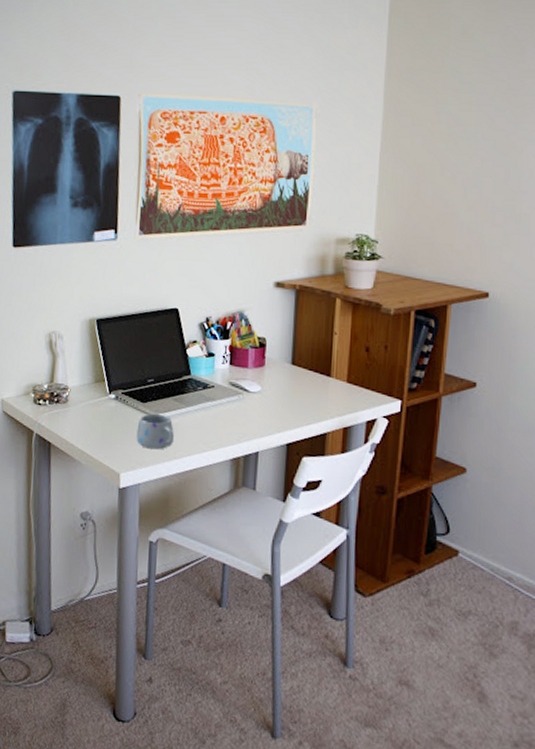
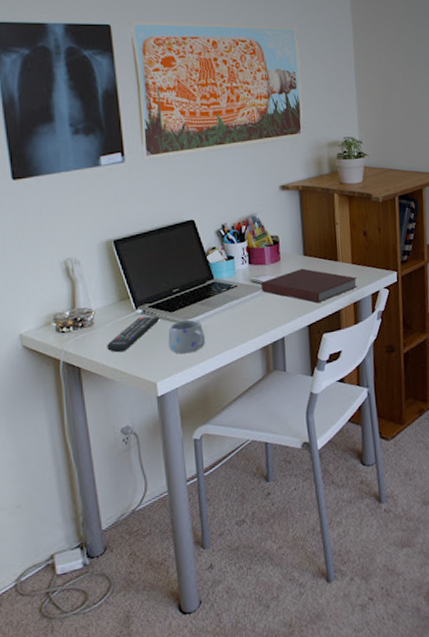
remote control: none [77,403,132,436] -> present [107,316,160,353]
notebook: none [239,378,352,421] -> present [260,268,358,303]

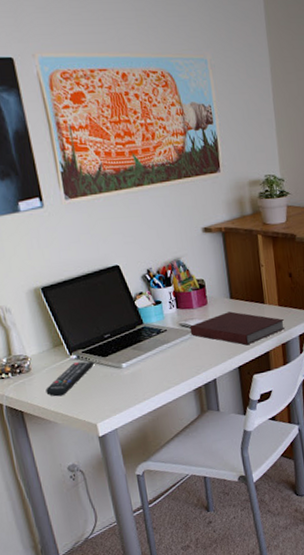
mug: present [168,319,206,354] -> none [103,363,141,397]

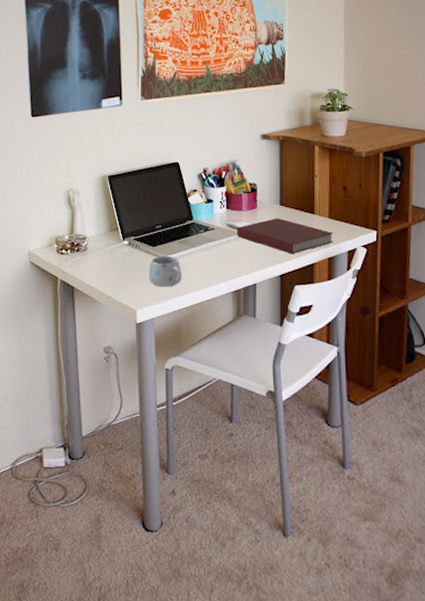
remote control: present [46,361,95,397] -> none [97,248,143,278]
mug: none [103,363,141,397] -> present [149,255,183,287]

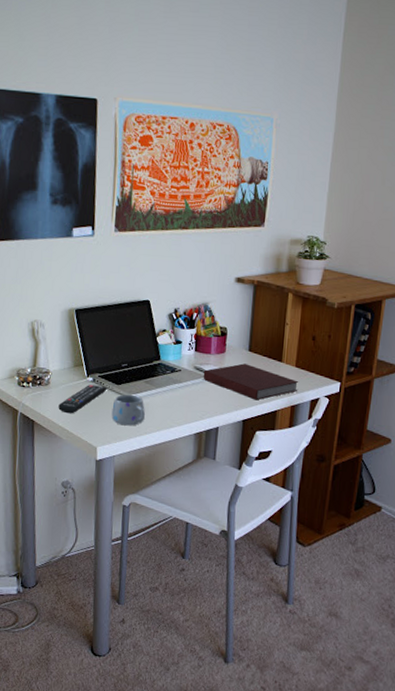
remote control: none [97,248,143,278] -> present [58,385,107,414]

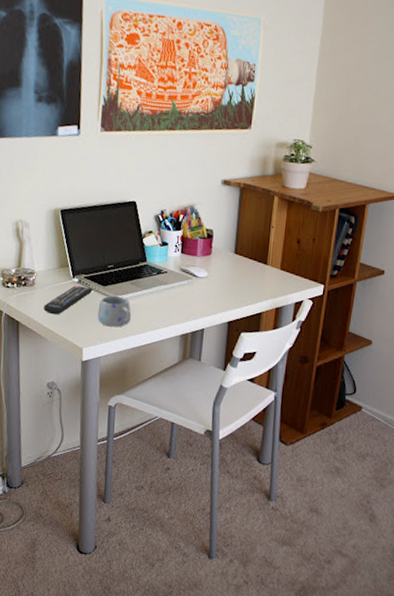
notebook: present [203,363,299,400] -> none [189,266,284,302]

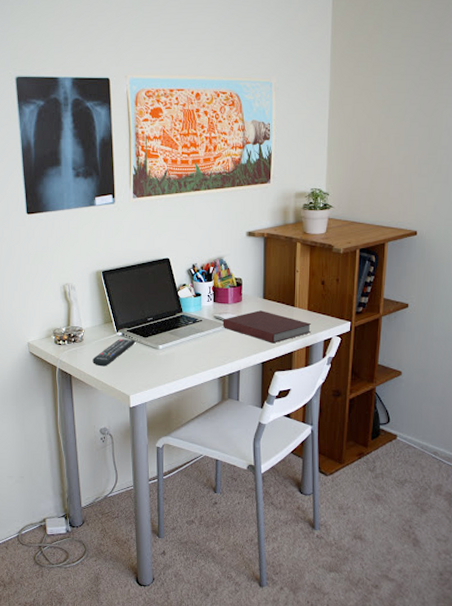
mug: present [97,295,132,327] -> none [141,345,172,374]
notebook: none [189,266,284,302] -> present [222,310,312,344]

